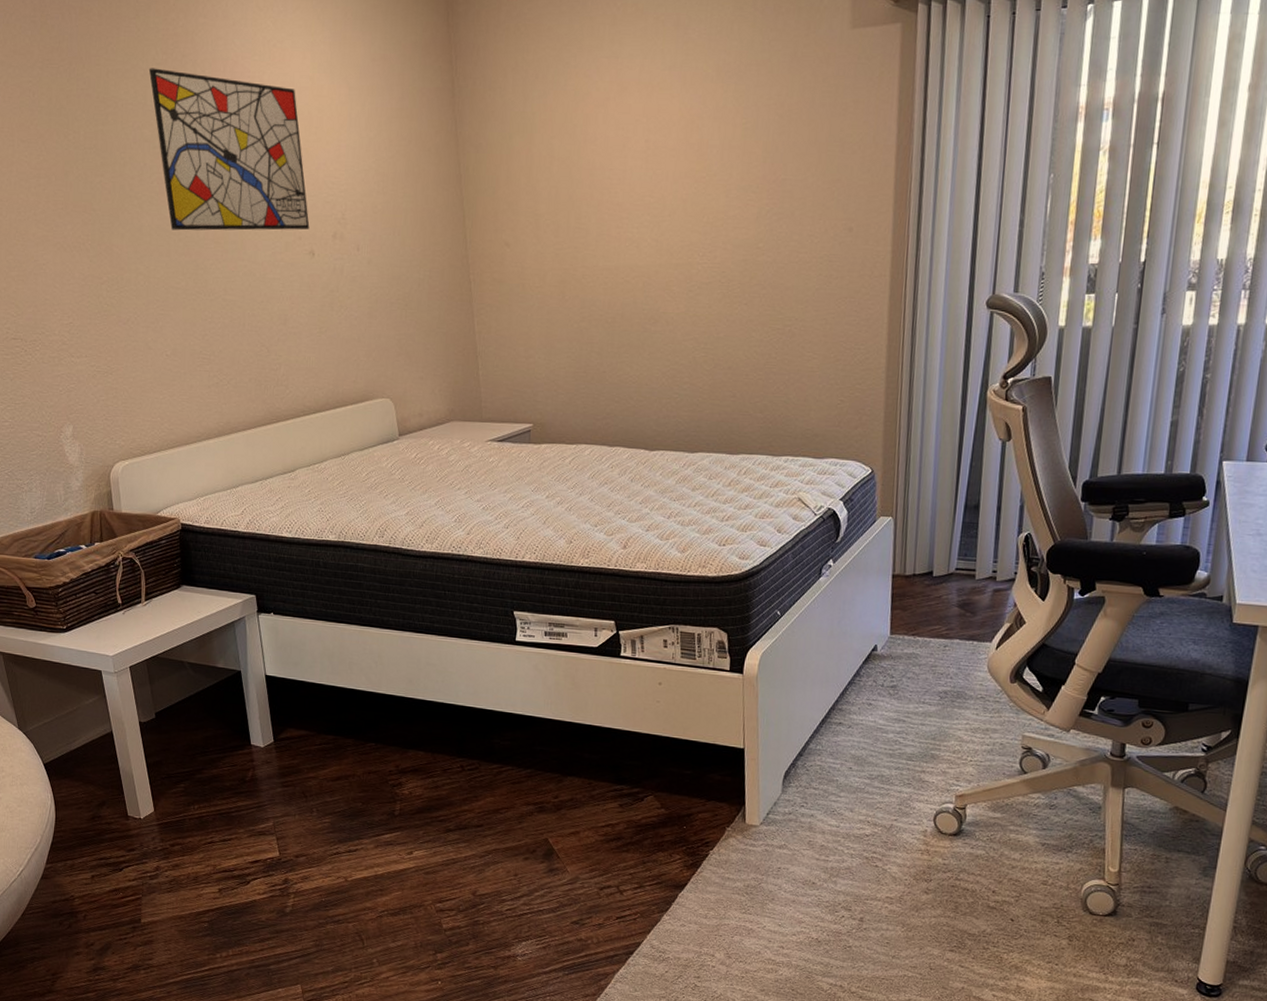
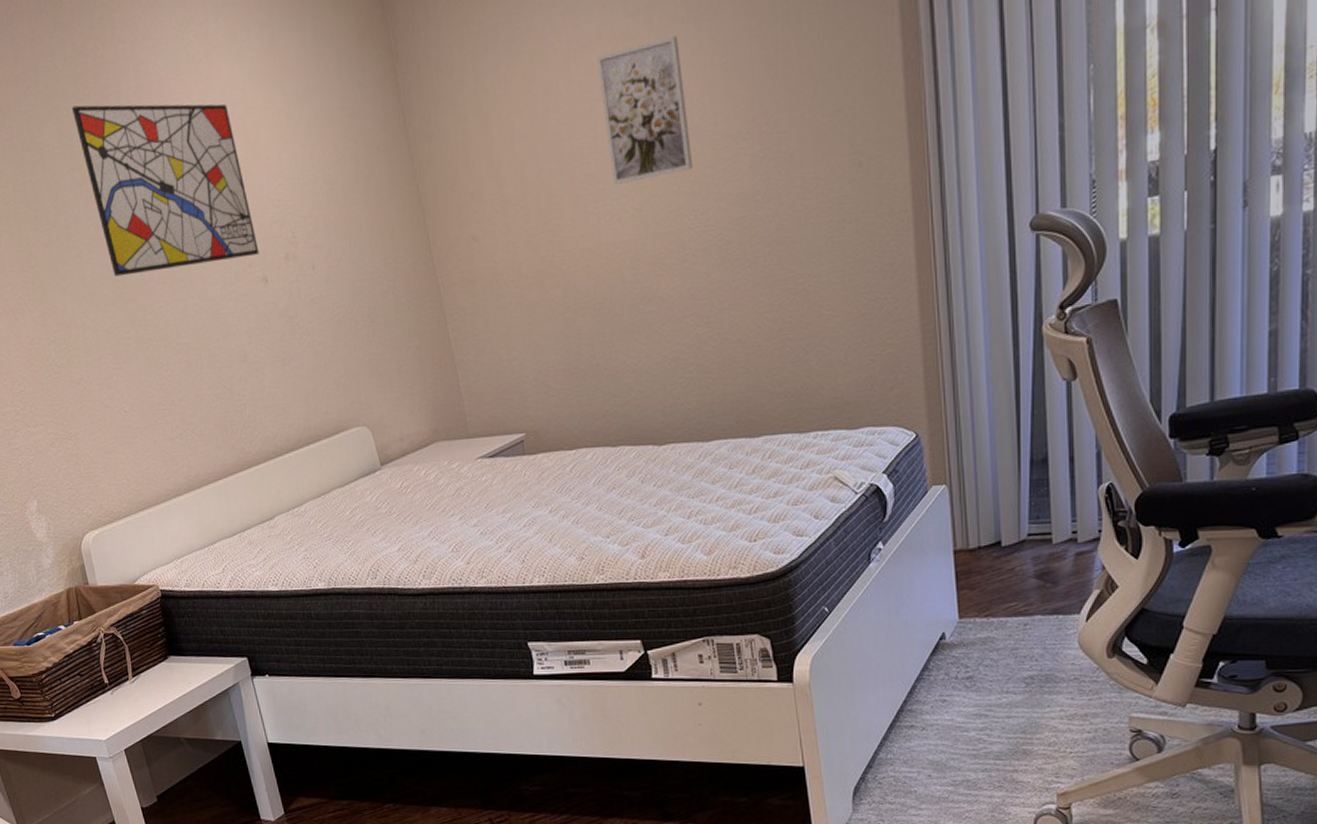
wall art: none [633,93,708,215] -> present [596,36,693,184]

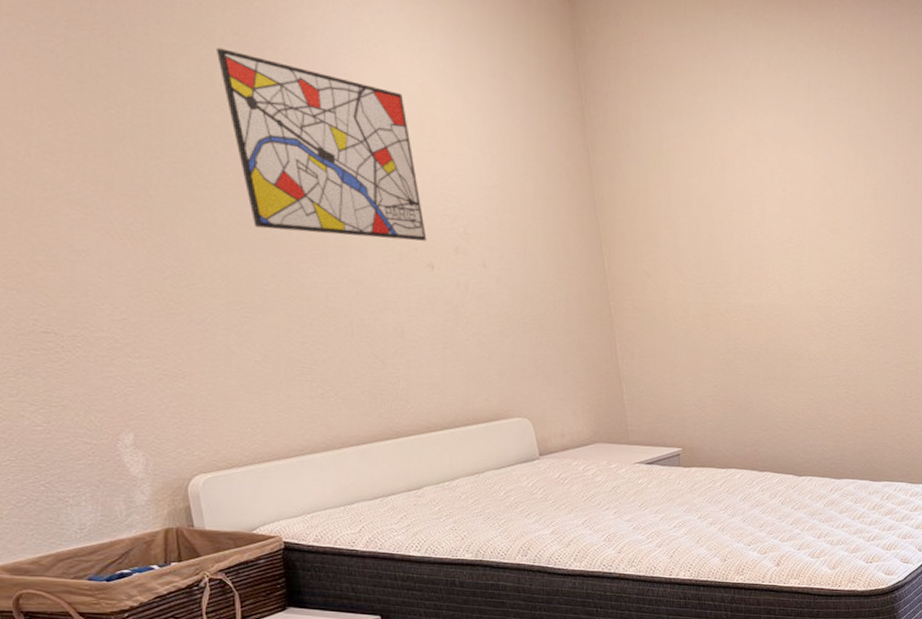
wall art: present [596,36,693,184] -> none [769,150,844,261]

